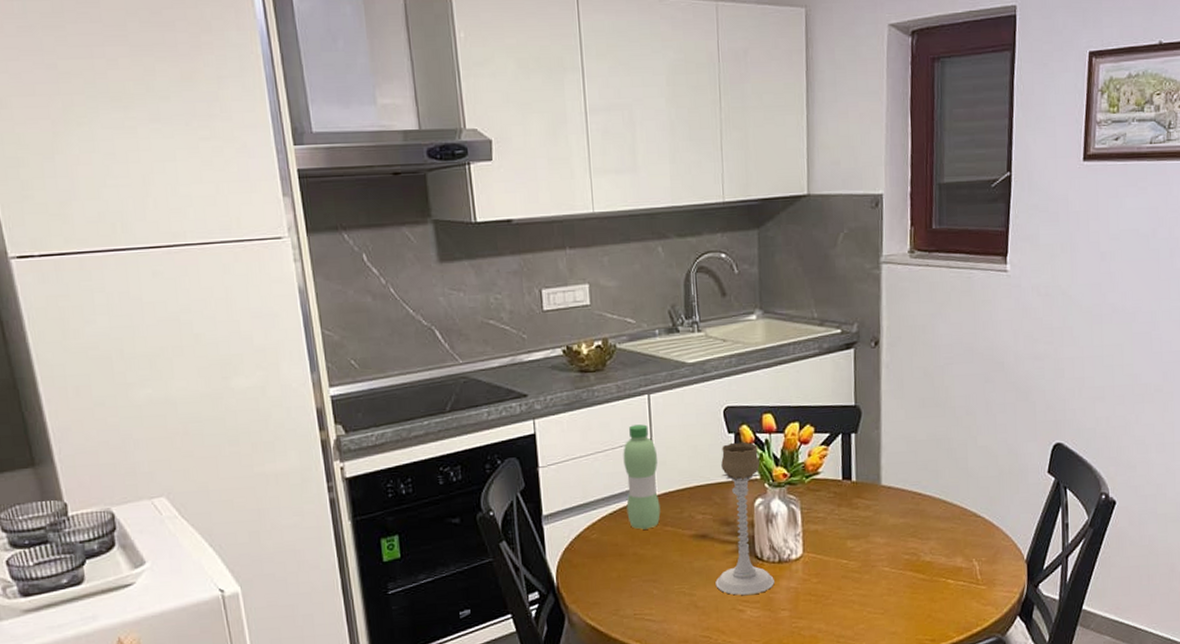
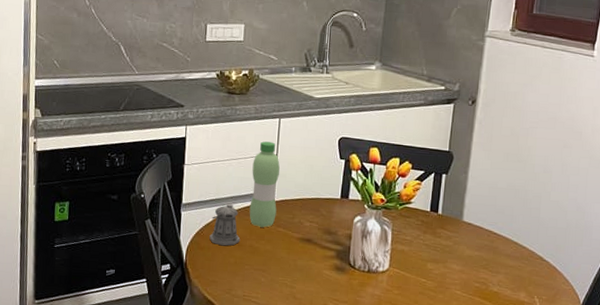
pepper shaker: none [582,507,621,560] -> present [209,204,241,246]
candle holder: present [715,441,774,595] -> none [313,167,363,296]

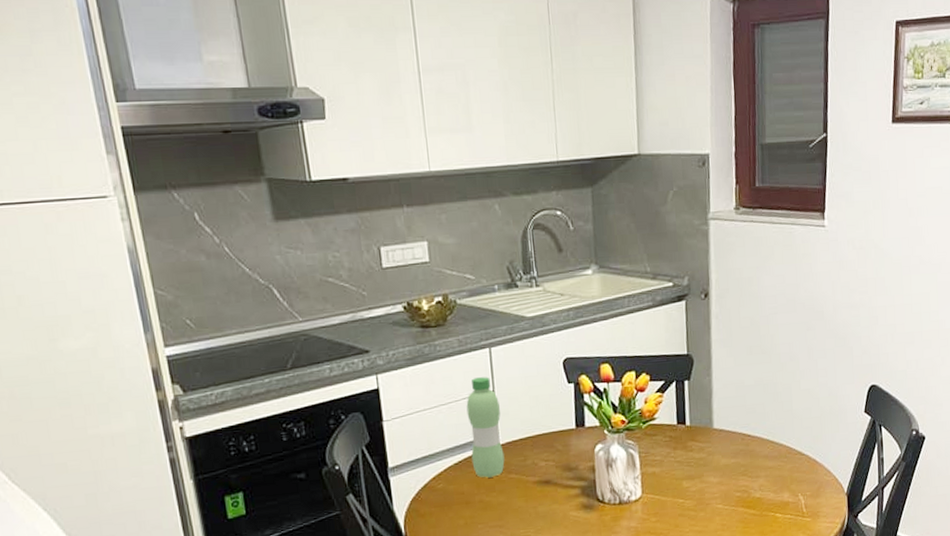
pepper shaker: present [209,204,241,246] -> none [428,458,468,508]

